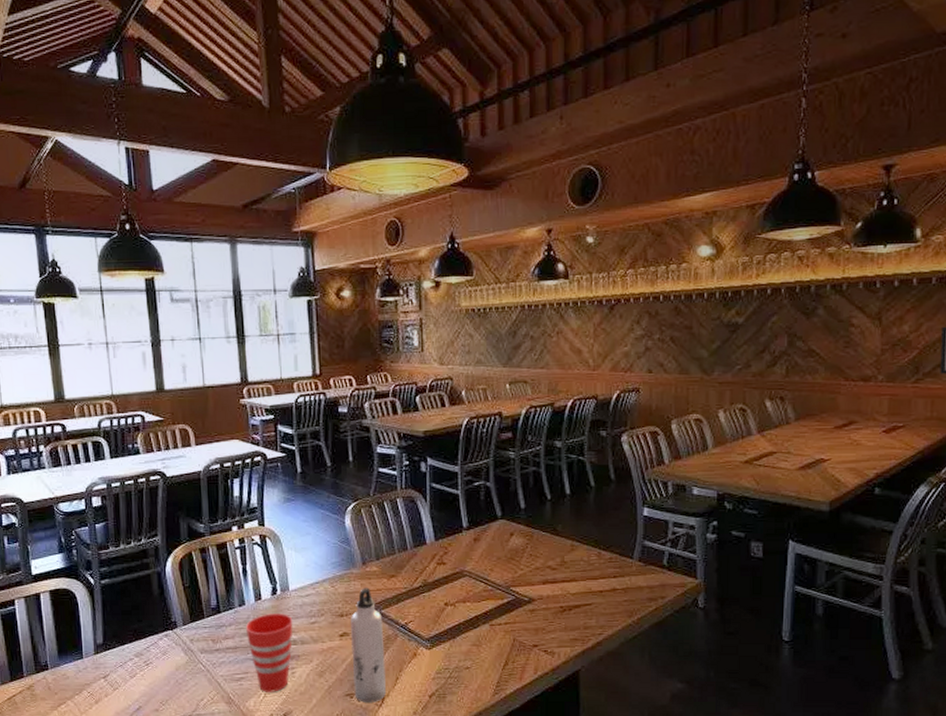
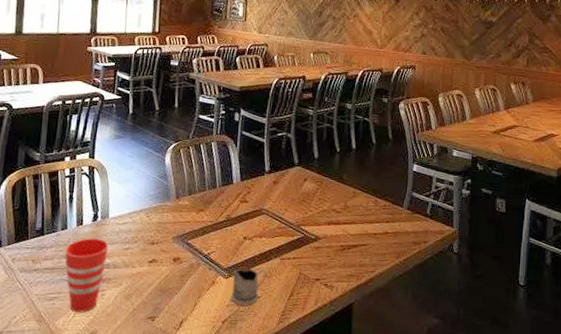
water bottle: present [351,587,386,702] -> none [156,219,189,326]
tea glass holder: none [436,637,476,677] -> present [231,269,267,305]

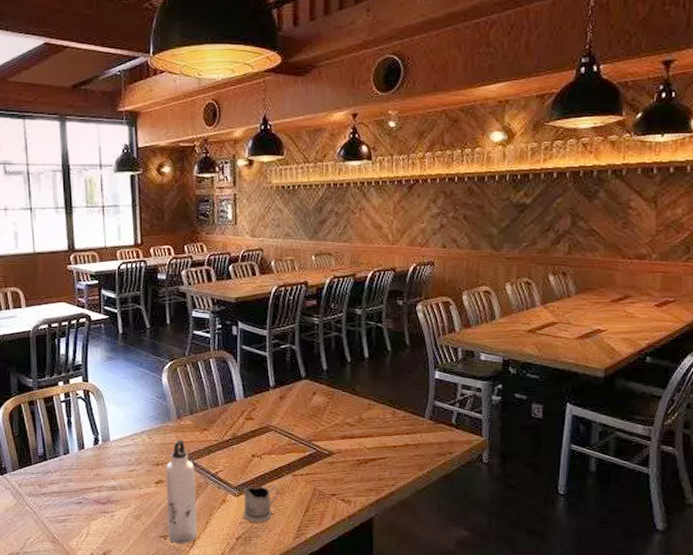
cup: present [65,238,109,313] -> none [70,462,113,533]
water bottle: none [156,219,189,326] -> present [166,439,197,544]

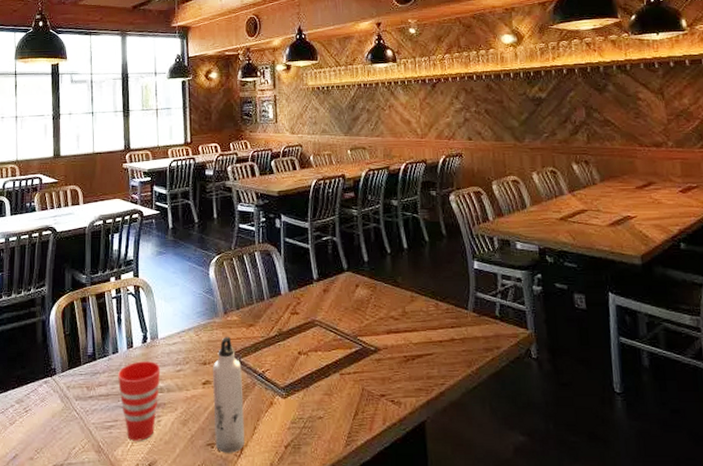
cup: none [70,462,113,533] -> present [118,361,161,441]
tea glass holder: present [243,486,280,522] -> none [291,386,328,427]

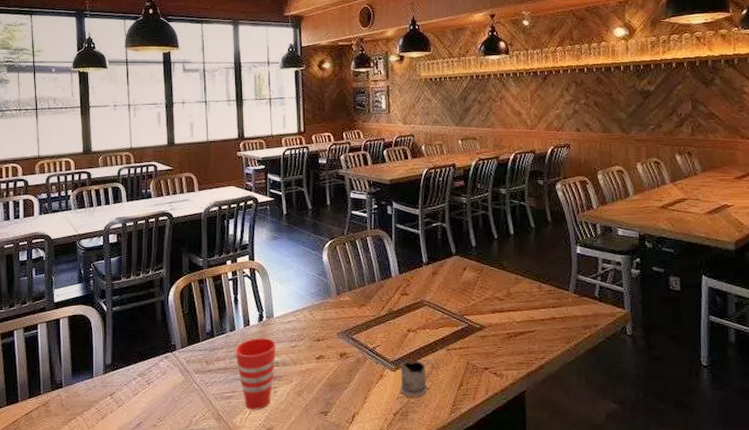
water bottle: present [213,336,244,453] -> none [326,315,356,420]
tea glass holder: none [291,386,328,427] -> present [400,361,435,397]

